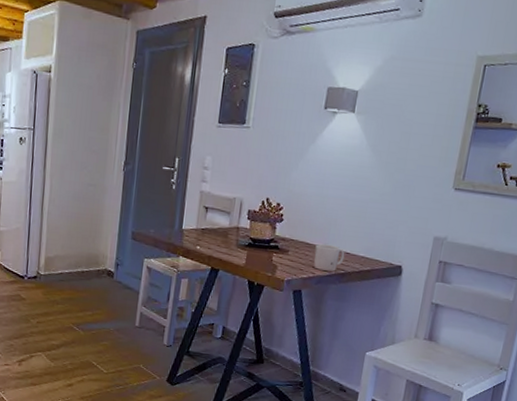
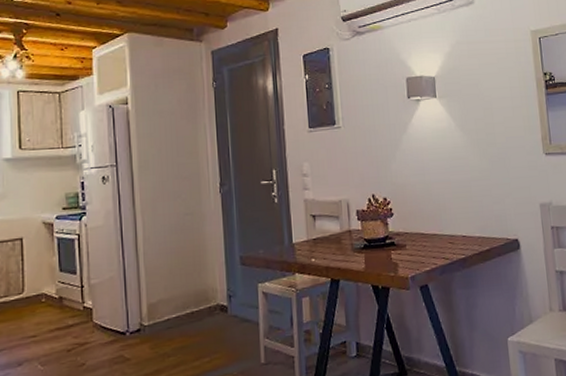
mug: present [313,243,345,272] -> none [431,230,462,260]

